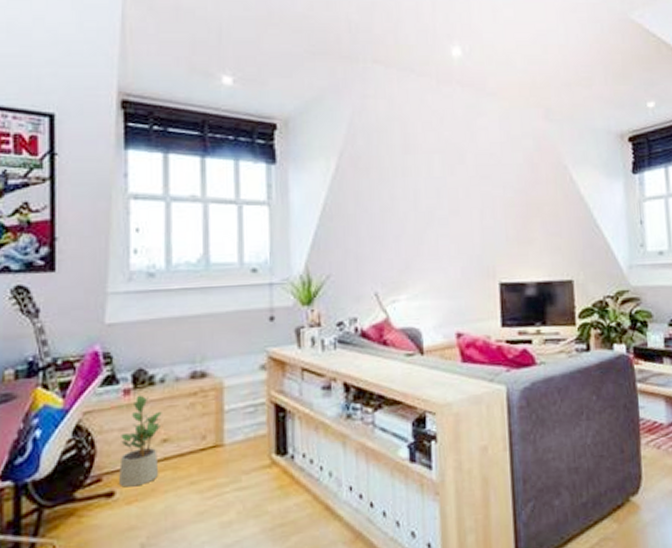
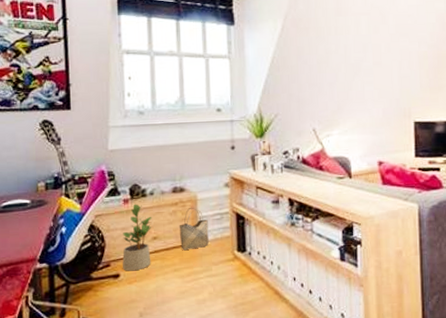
woven basket: none [198,397,238,456] -> present [178,207,209,251]

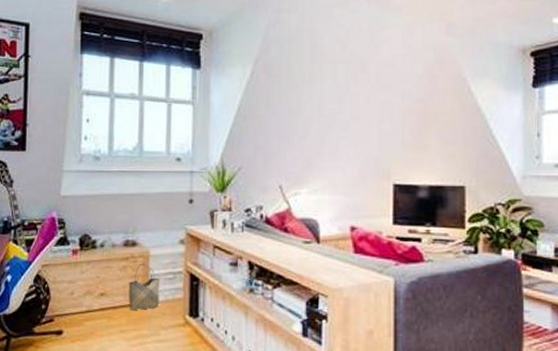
potted plant: present [122,203,152,271] -> none [67,255,101,329]

